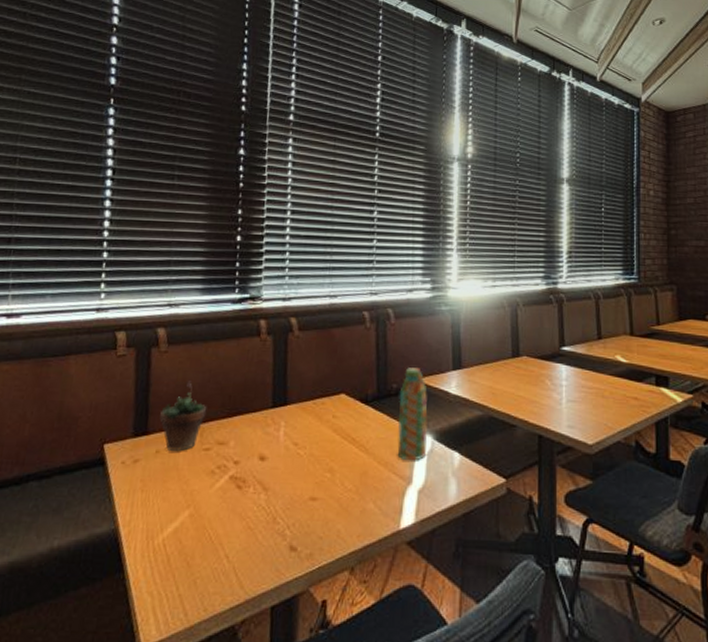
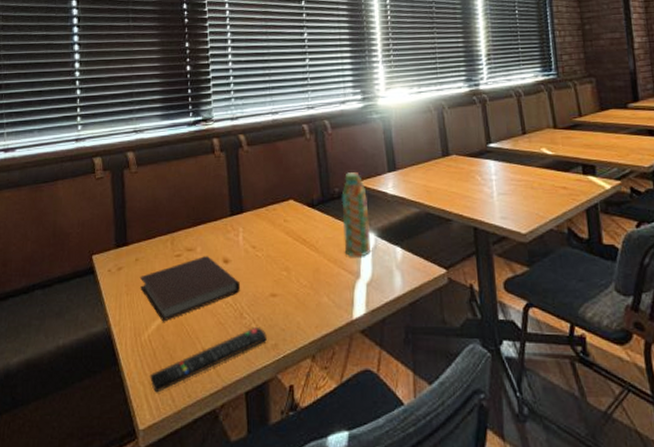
notebook: none [158,451,276,524] -> present [139,256,240,322]
succulent plant: present [159,379,207,451] -> none [136,195,175,258]
remote control: none [159,533,302,605] -> present [149,326,267,393]

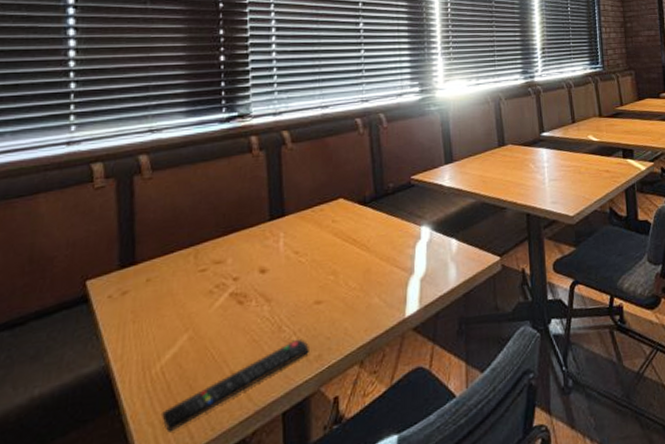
notebook: present [139,256,240,322] -> none [151,267,279,349]
water bottle: present [341,172,371,257] -> none [396,166,426,254]

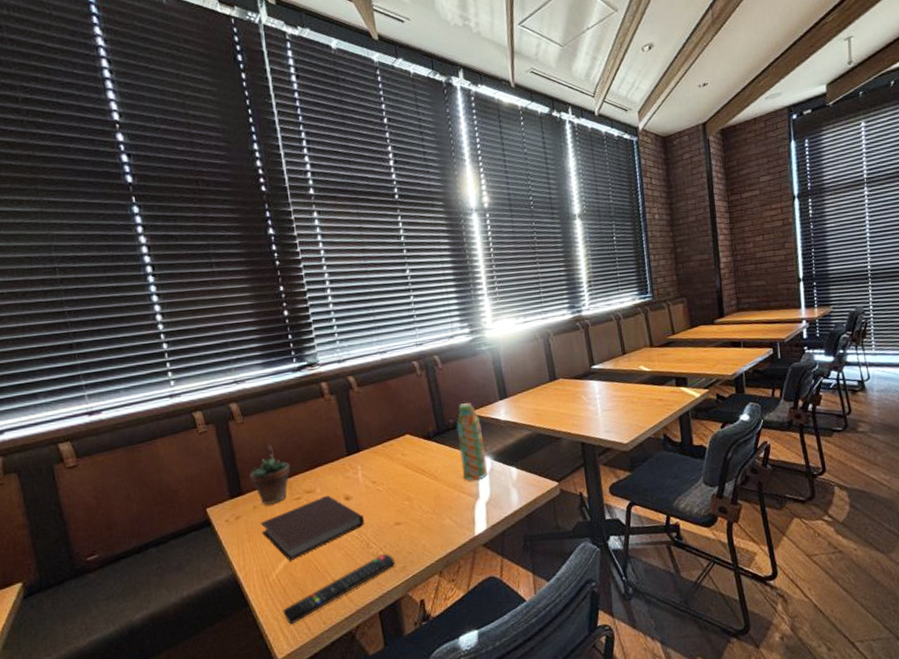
succulent plant: none [148,203,200,277] -> present [250,443,291,505]
notebook: none [151,267,279,349] -> present [260,496,364,561]
water bottle: none [396,166,426,254] -> present [456,403,488,481]

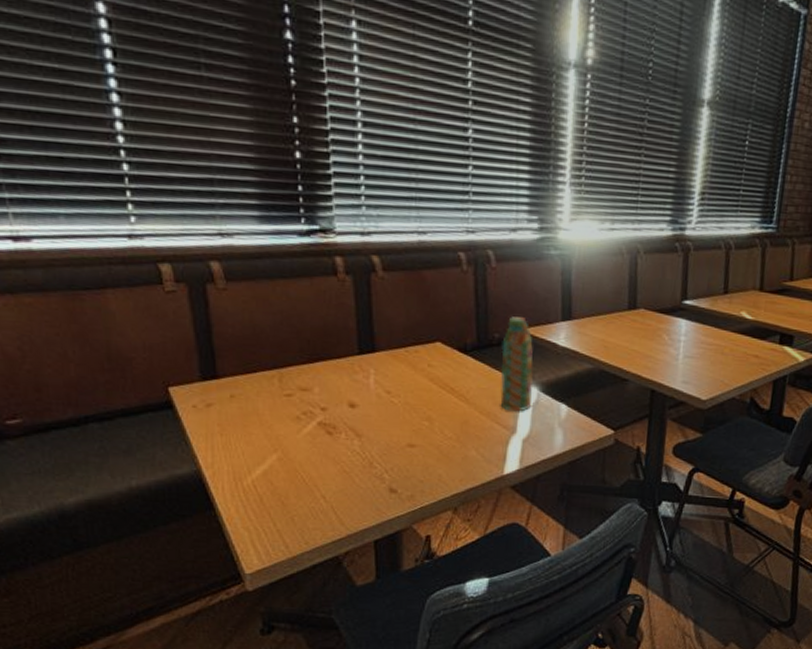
succulent plant: present [250,443,291,505] -> none [229,321,283,396]
notebook: present [260,496,364,561] -> none [237,398,370,467]
remote control: present [282,553,395,625] -> none [255,477,401,539]

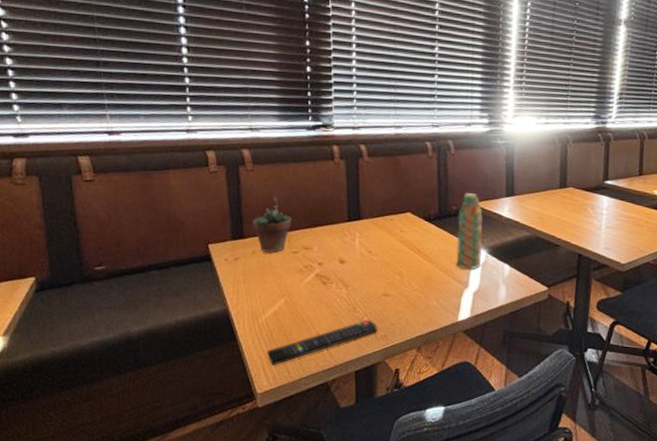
succulent plant: none [229,321,283,396] -> present [253,194,292,253]
remote control: none [255,477,401,539] -> present [266,319,378,366]

